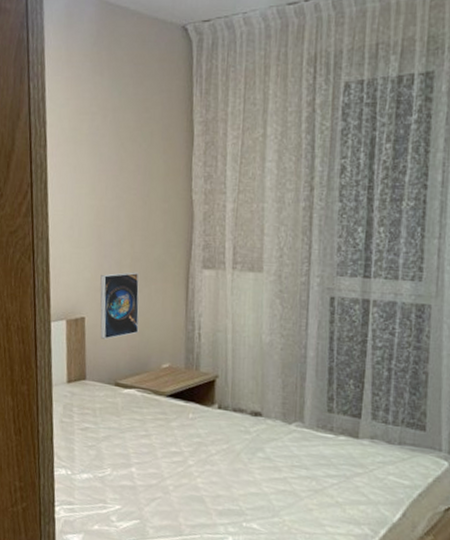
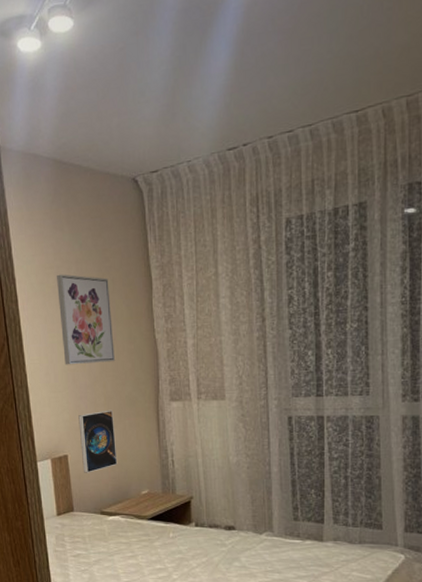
wall art: none [90,121,147,221] -> present [57,274,115,365]

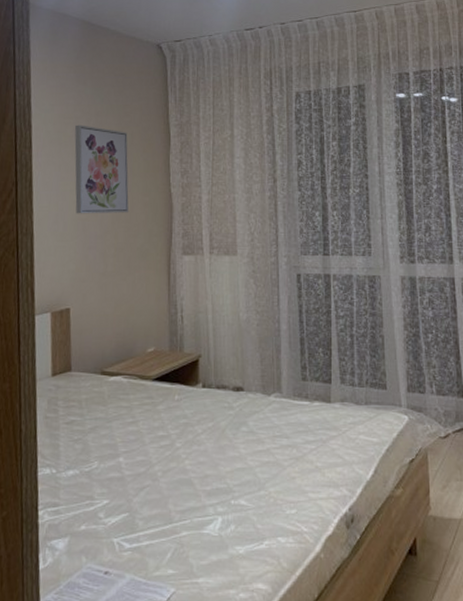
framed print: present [78,410,118,473] -> none [85,261,124,329]

